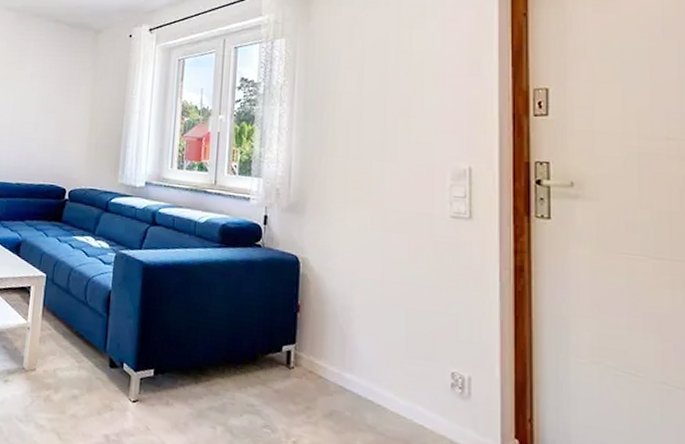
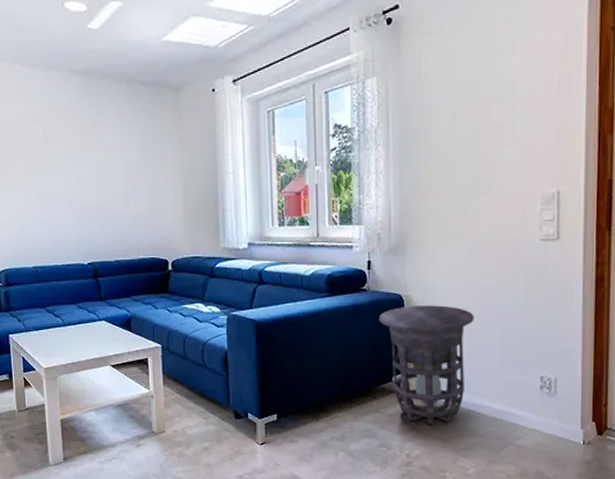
side table: none [271,269,376,412] -> present [378,305,474,425]

